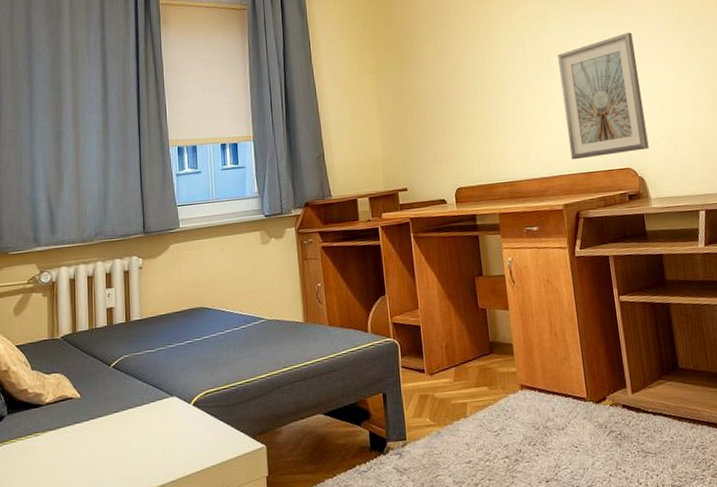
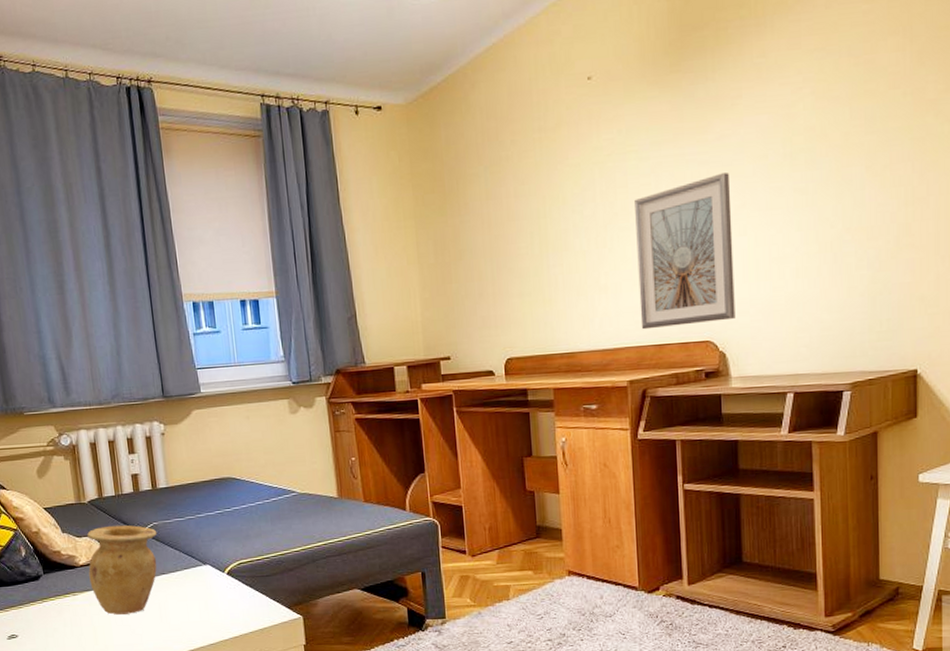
vase: none [54,359,127,455] -> present [87,525,157,615]

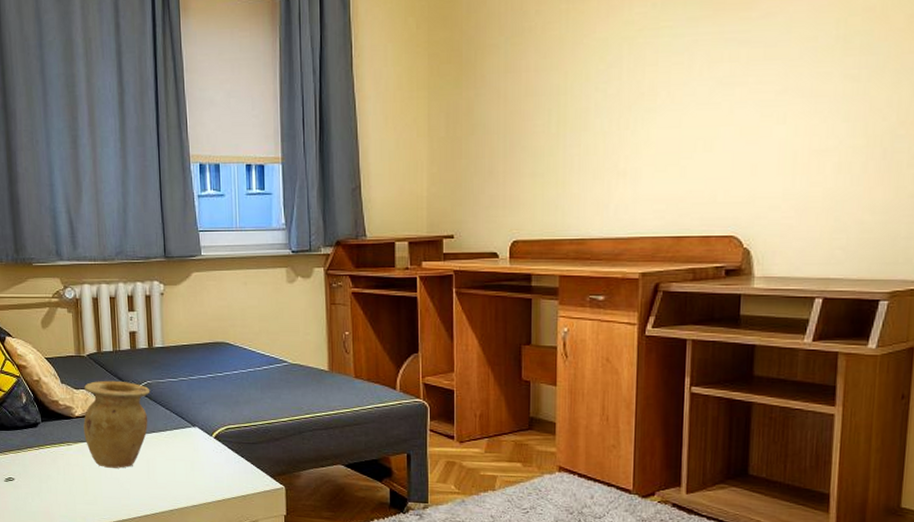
picture frame: present [635,173,735,330] -> none [659,54,772,220]

